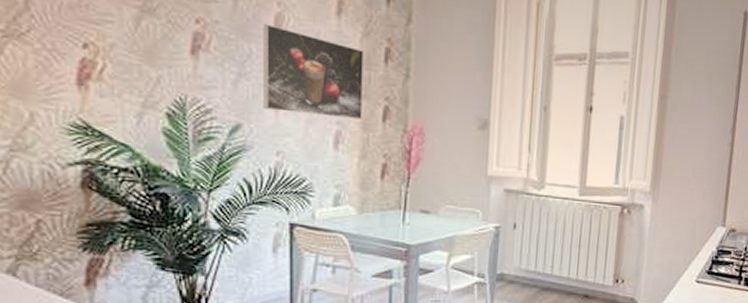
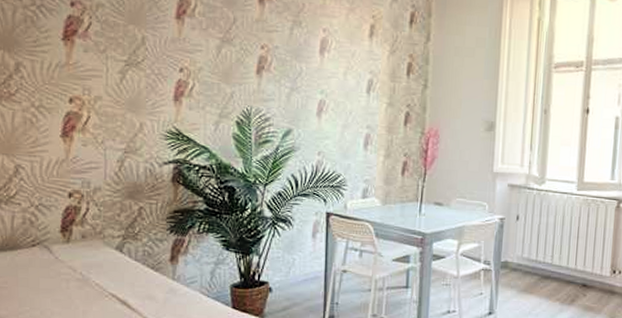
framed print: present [263,23,364,119] -> none [309,47,390,124]

